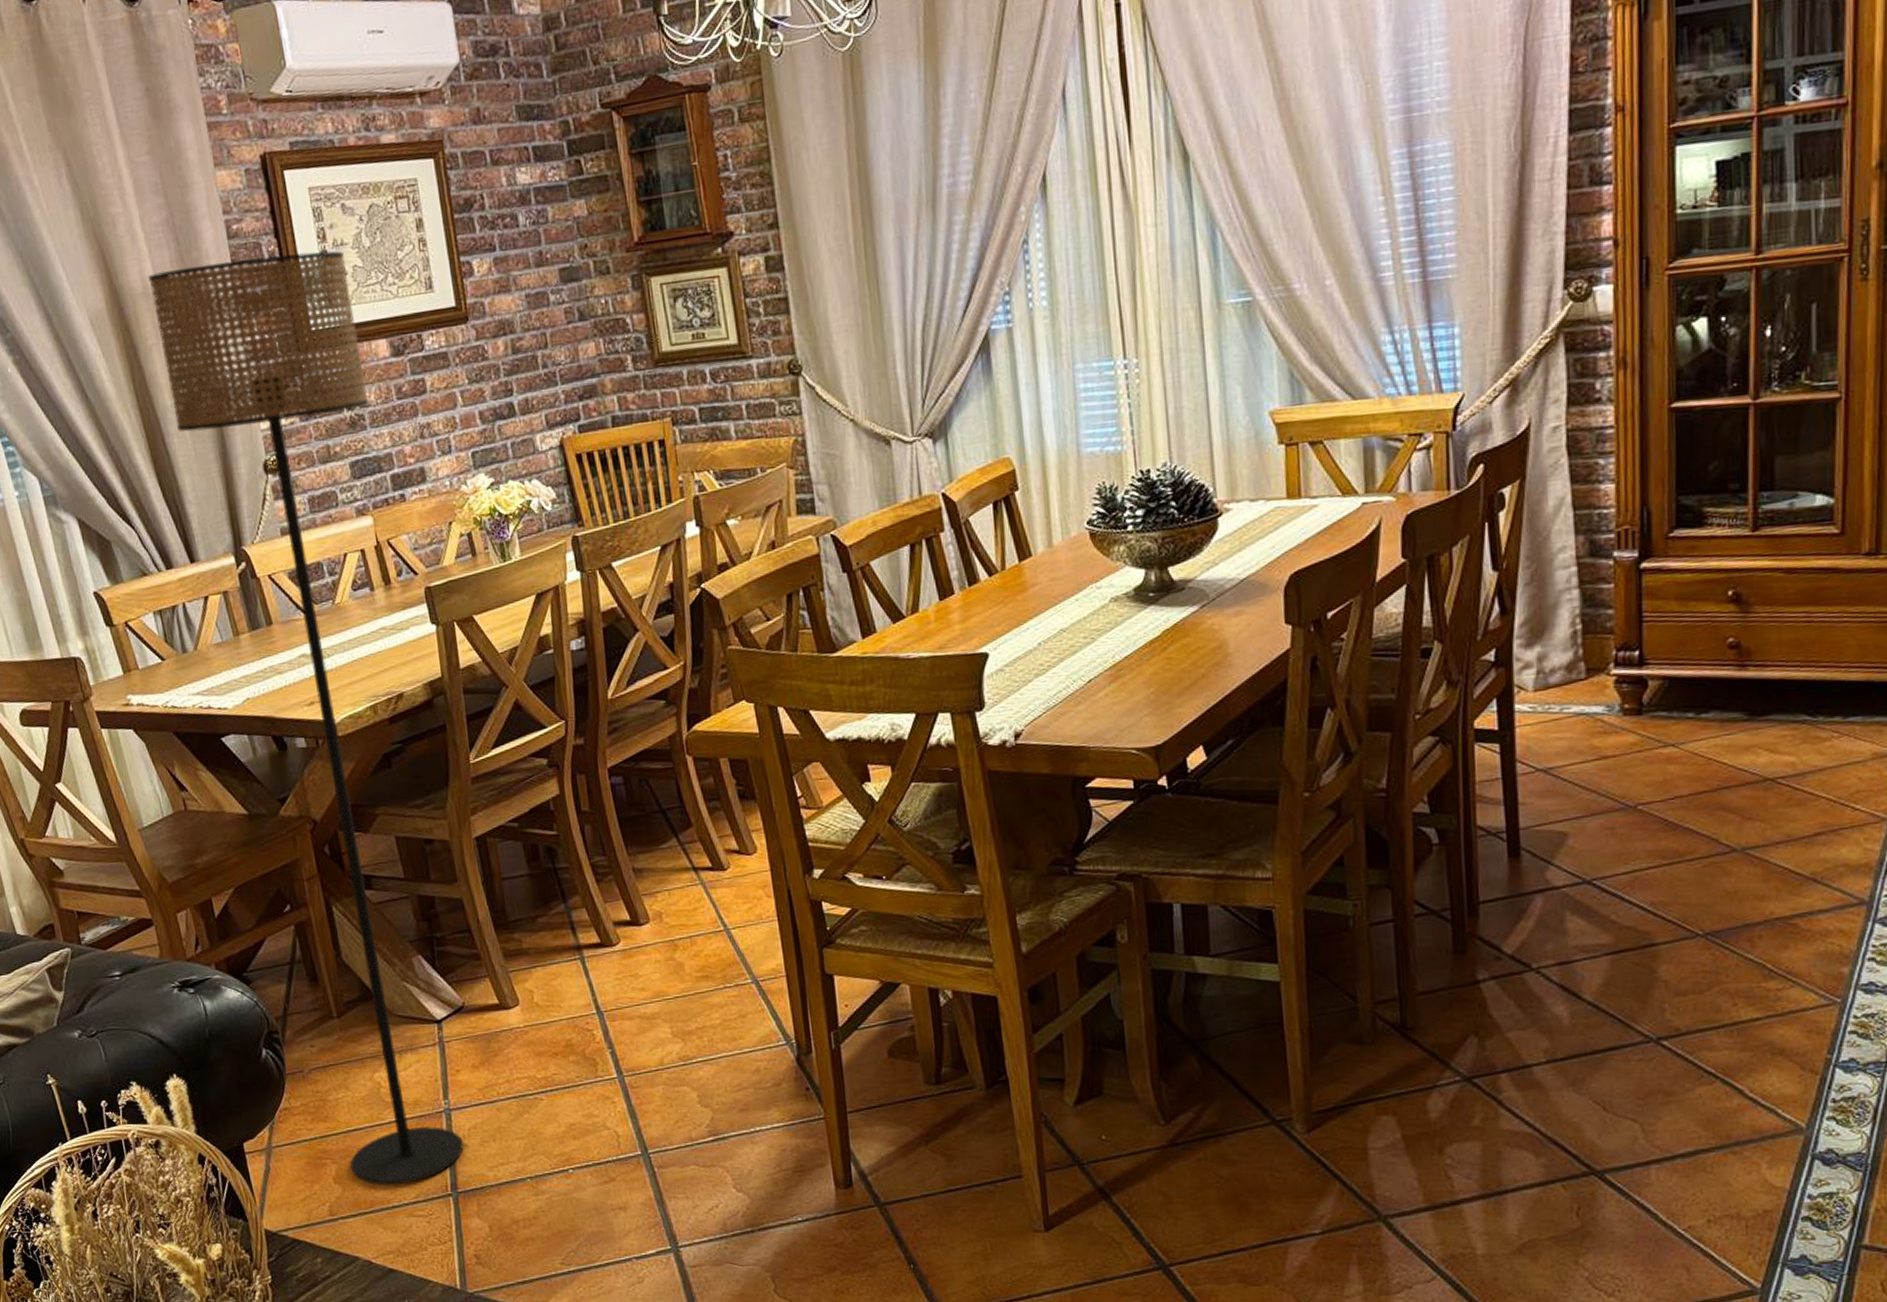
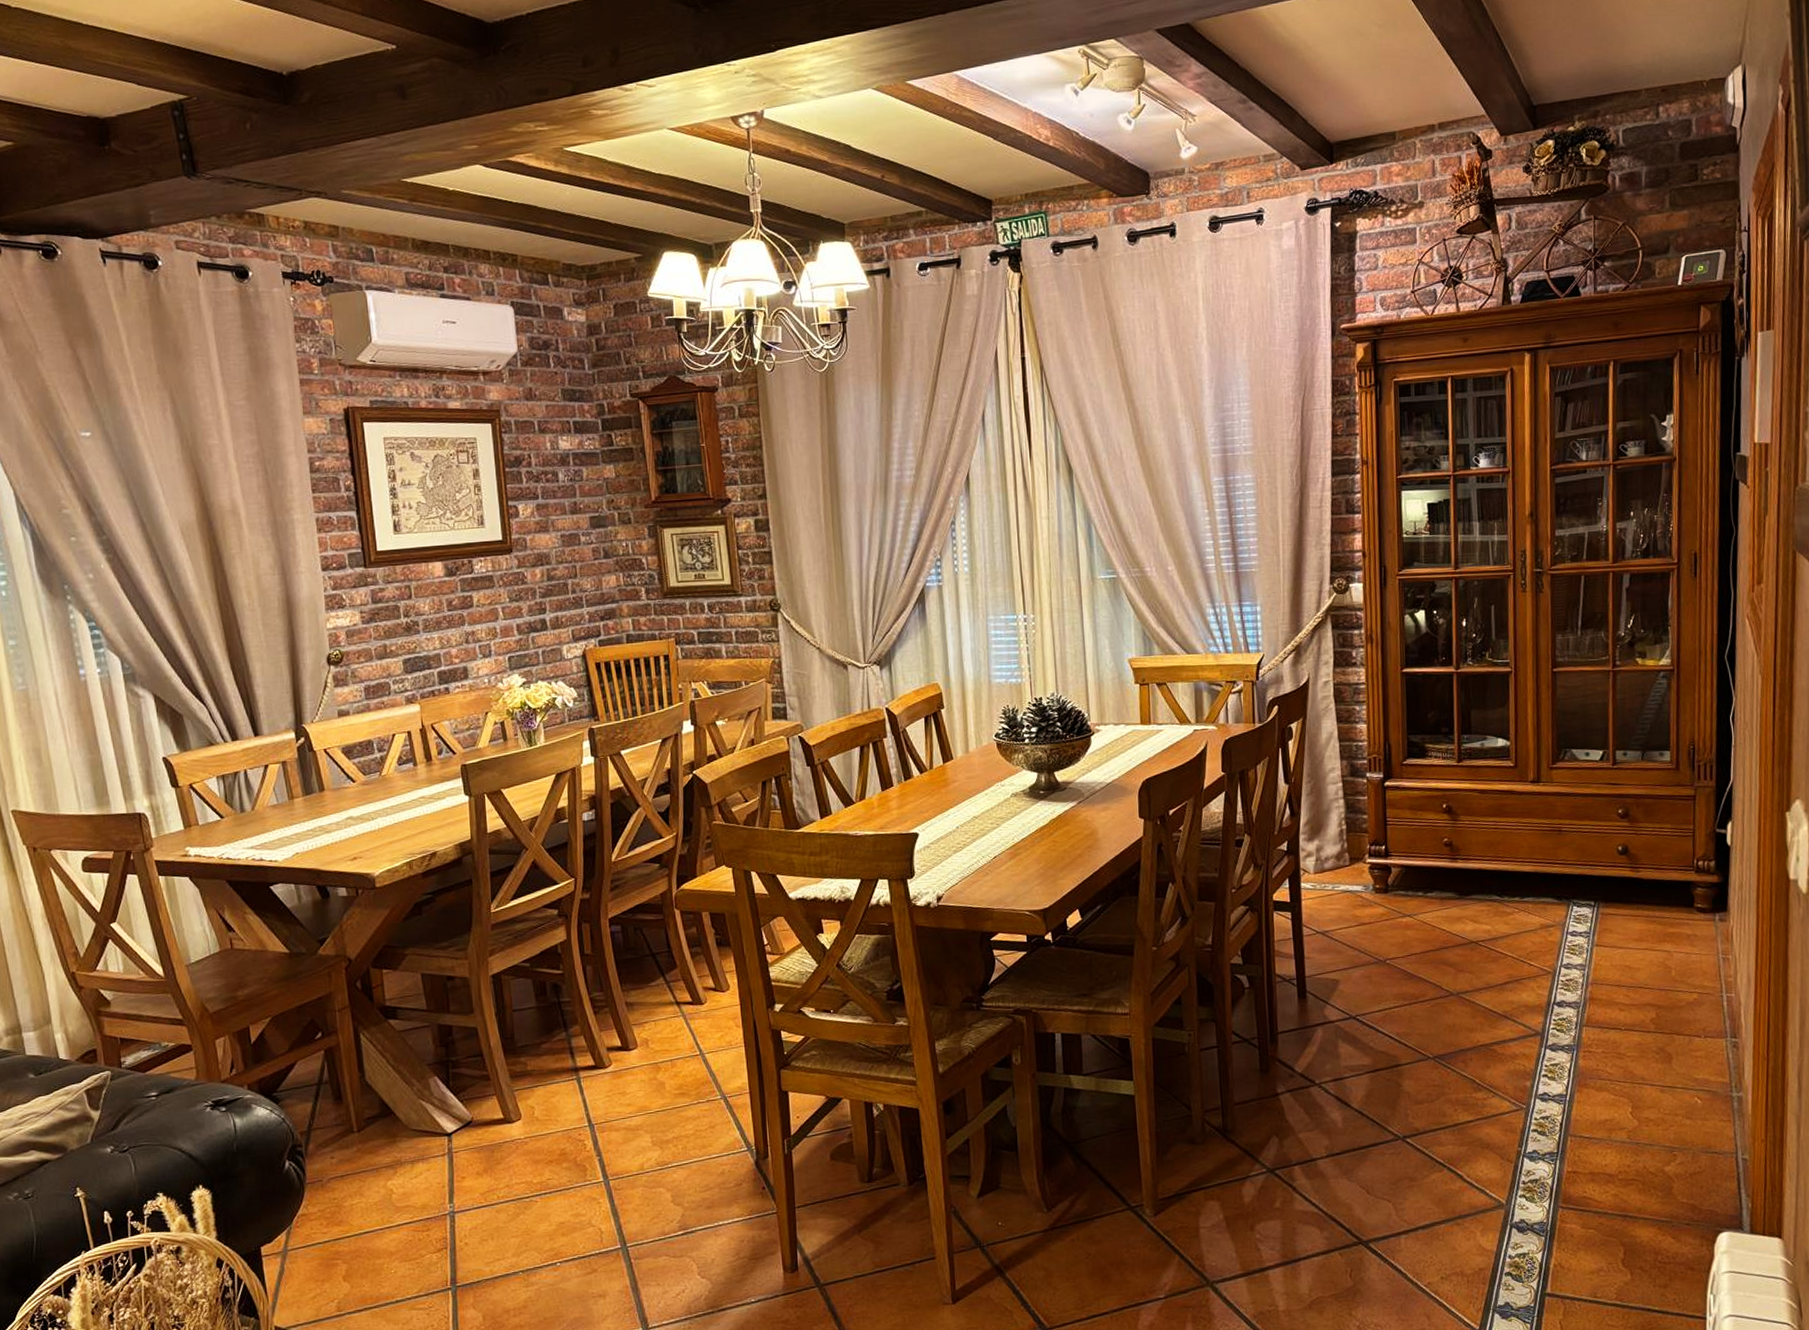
floor lamp: present [148,250,464,1187] -> none [237,488,464,1283]

